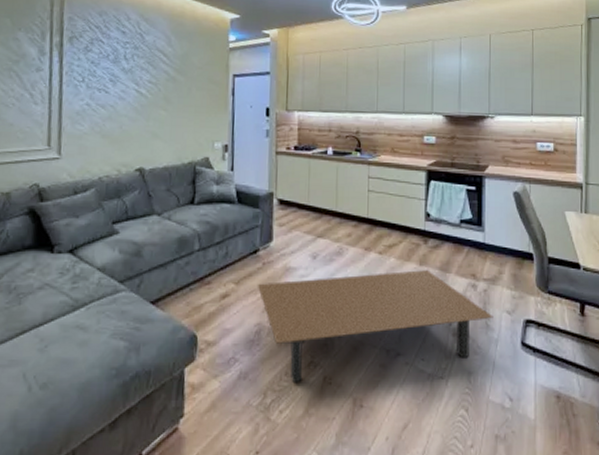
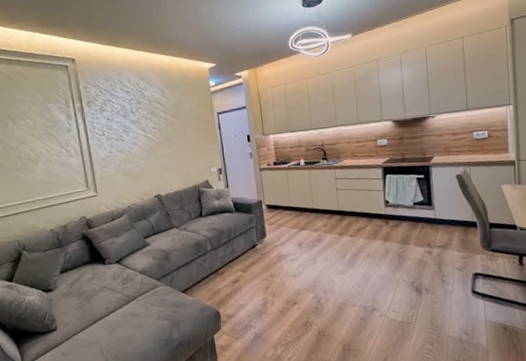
coffee table: present [257,270,493,382] -> none [259,244,448,337]

